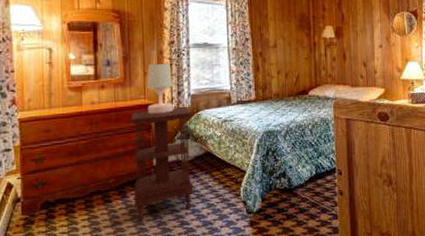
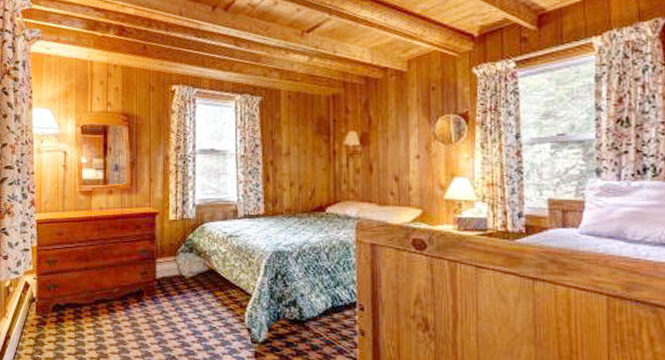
side table: present [131,107,194,222] -> none [136,218,196,337]
table lamp: present [146,64,174,114] -> none [152,170,178,223]

